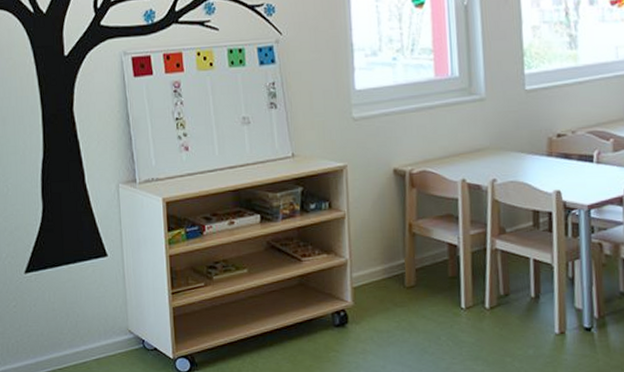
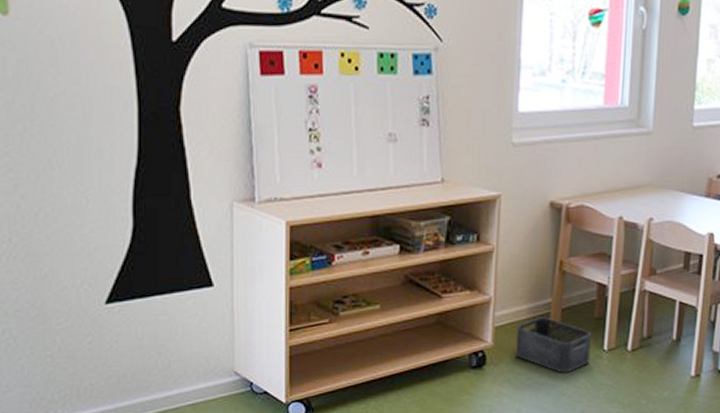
storage bin: none [374,277,449,331] -> present [516,317,591,373]

